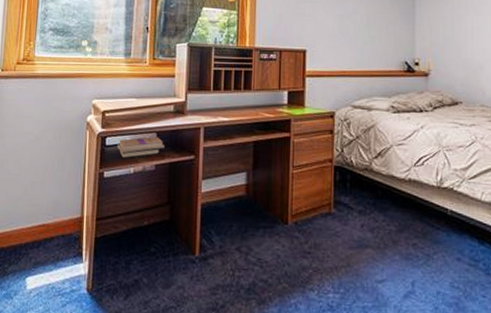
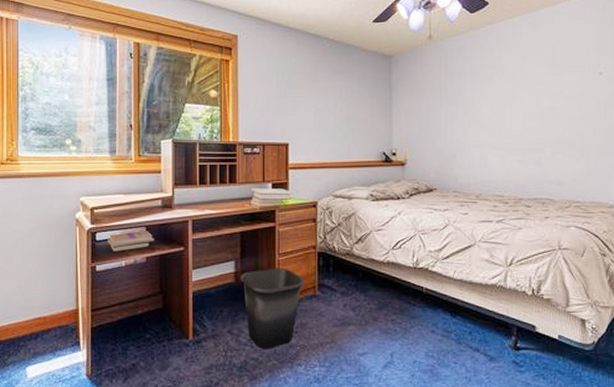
waste bin: none [252,181,320,270] -> present [241,268,305,348]
books: none [264,96,309,119] -> present [249,189,292,210]

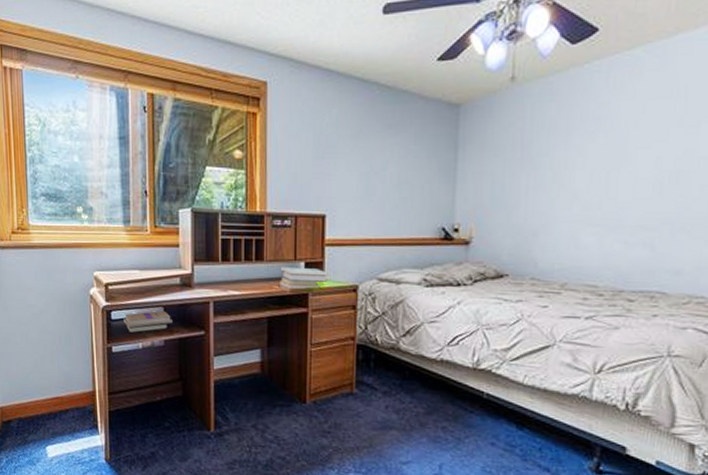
waste bin: present [241,268,305,348] -> none [267,359,340,448]

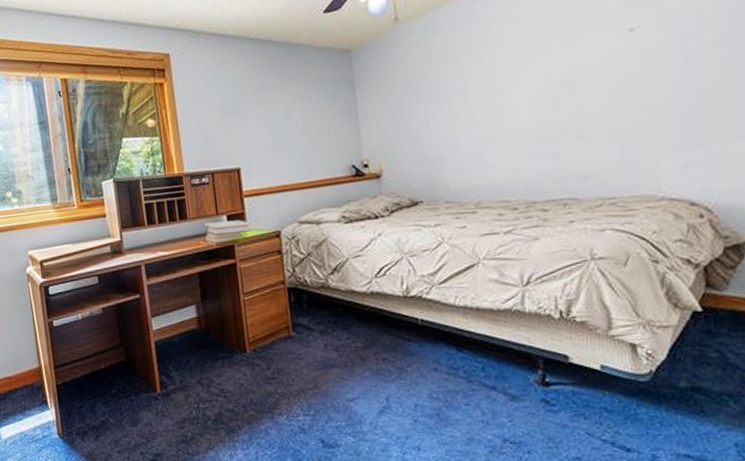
books: present [123,311,172,334] -> none [61,280,108,306]

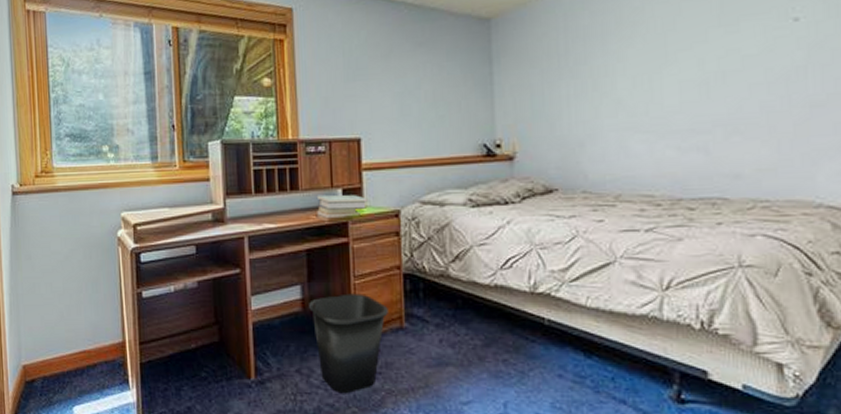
waste bin: none [204,308,276,398] -> present [309,293,388,393]

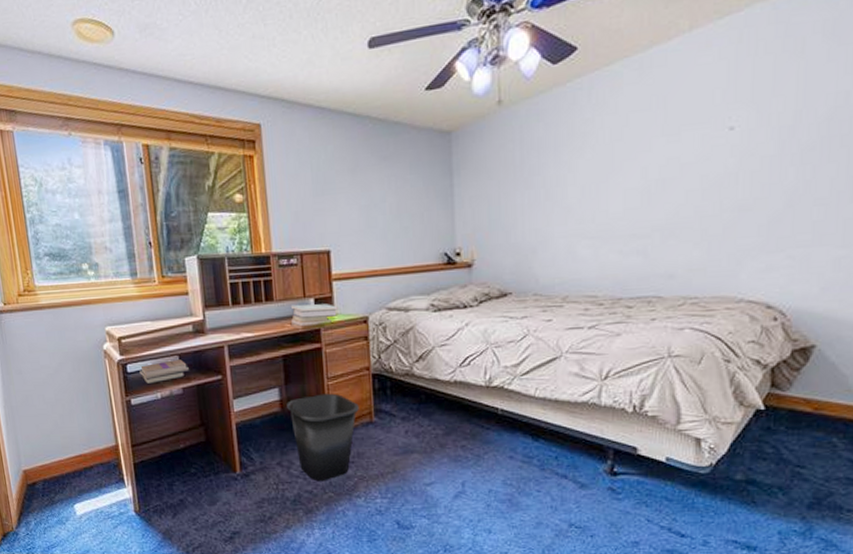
books: none [153,250,206,277] -> present [139,359,189,385]

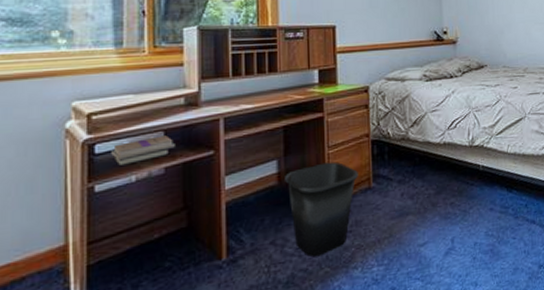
books: present [290,304,338,330] -> none [293,75,341,100]

